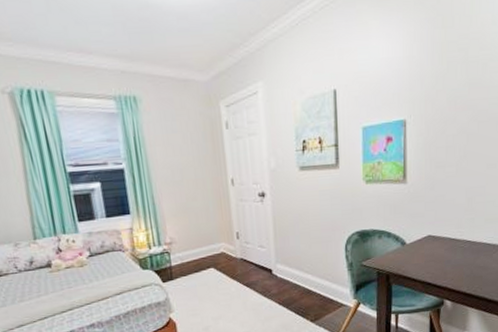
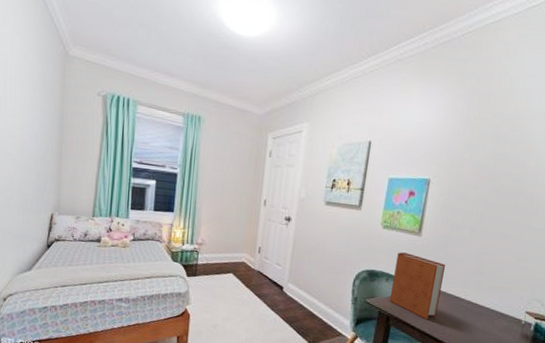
book: none [385,204,436,270] -> present [389,252,445,320]

